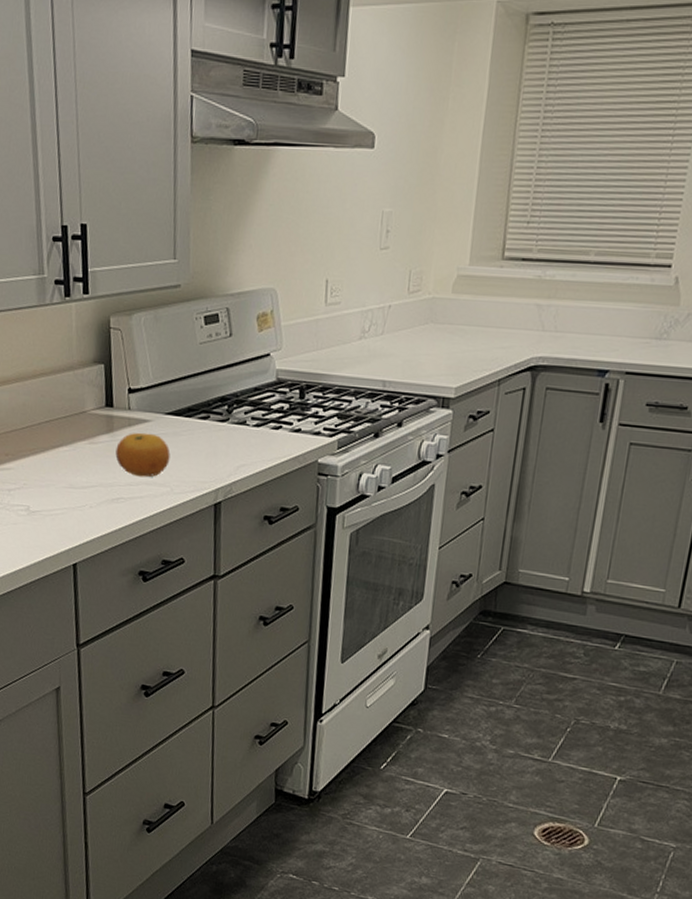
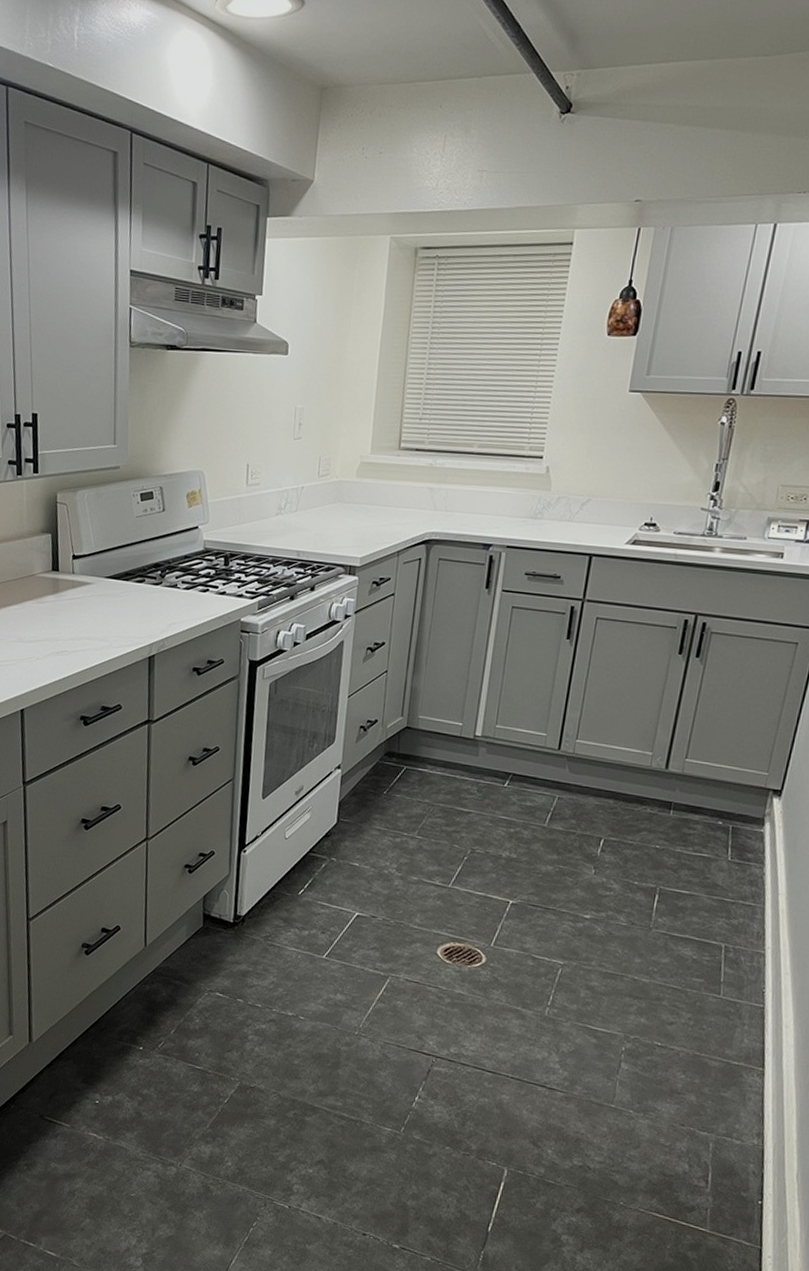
fruit: present [115,432,170,477] -> none [60,593,110,633]

